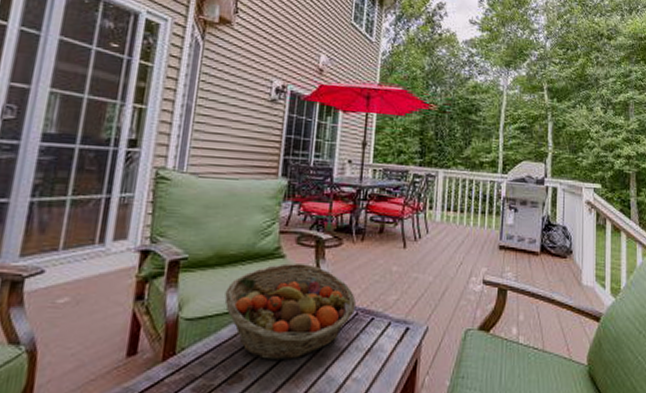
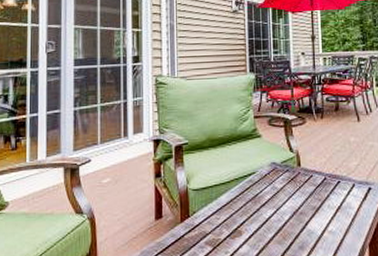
fruit basket: present [224,262,356,361] -> none [219,140,323,219]

